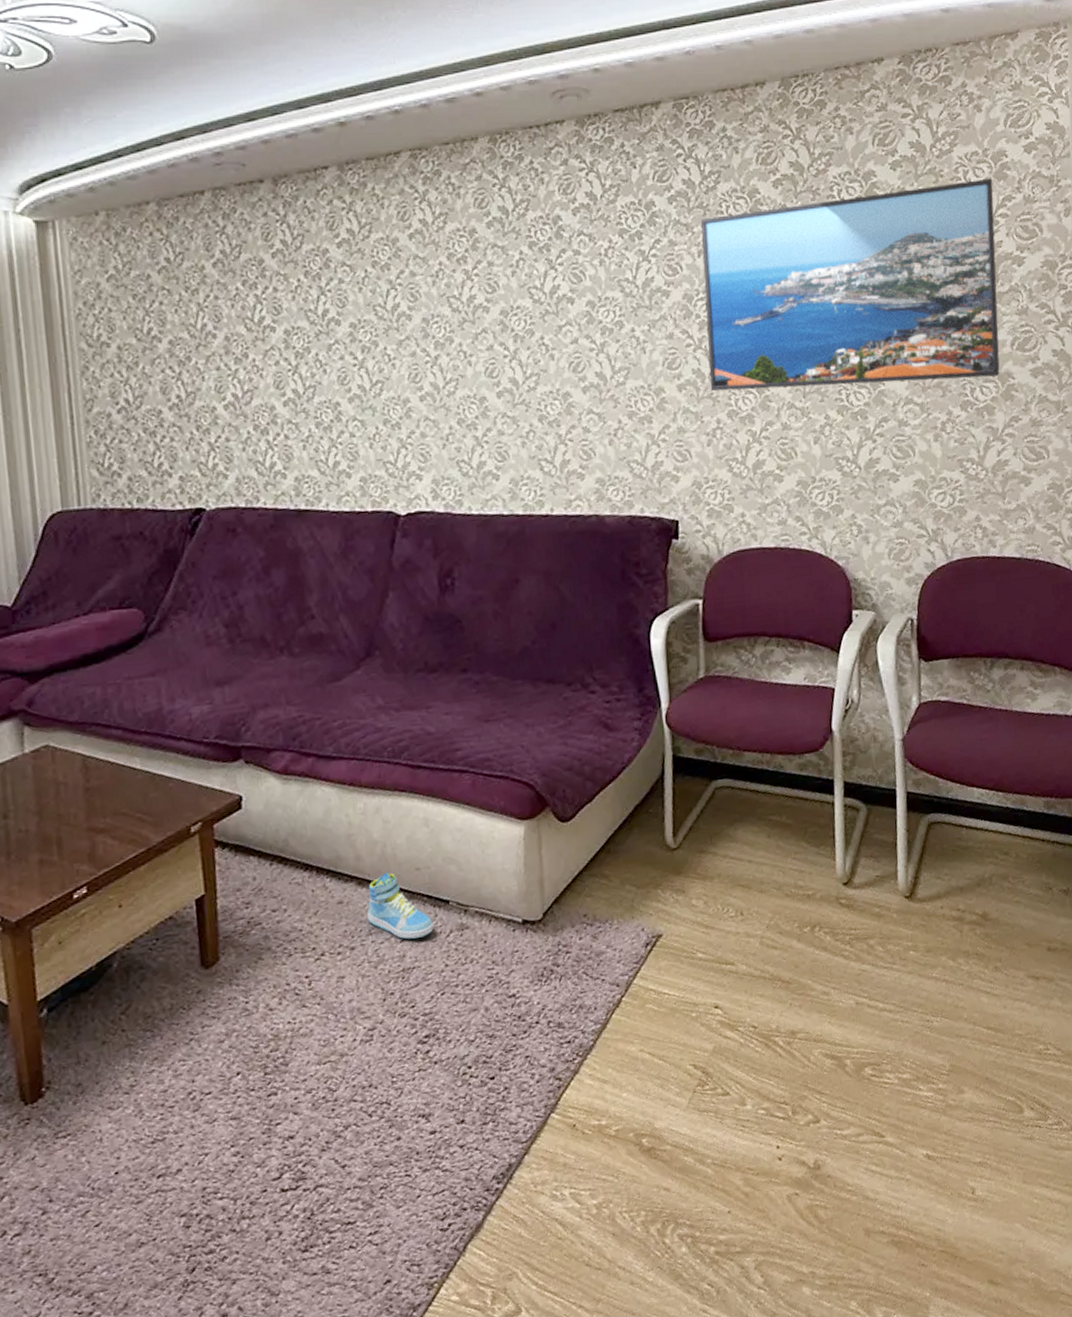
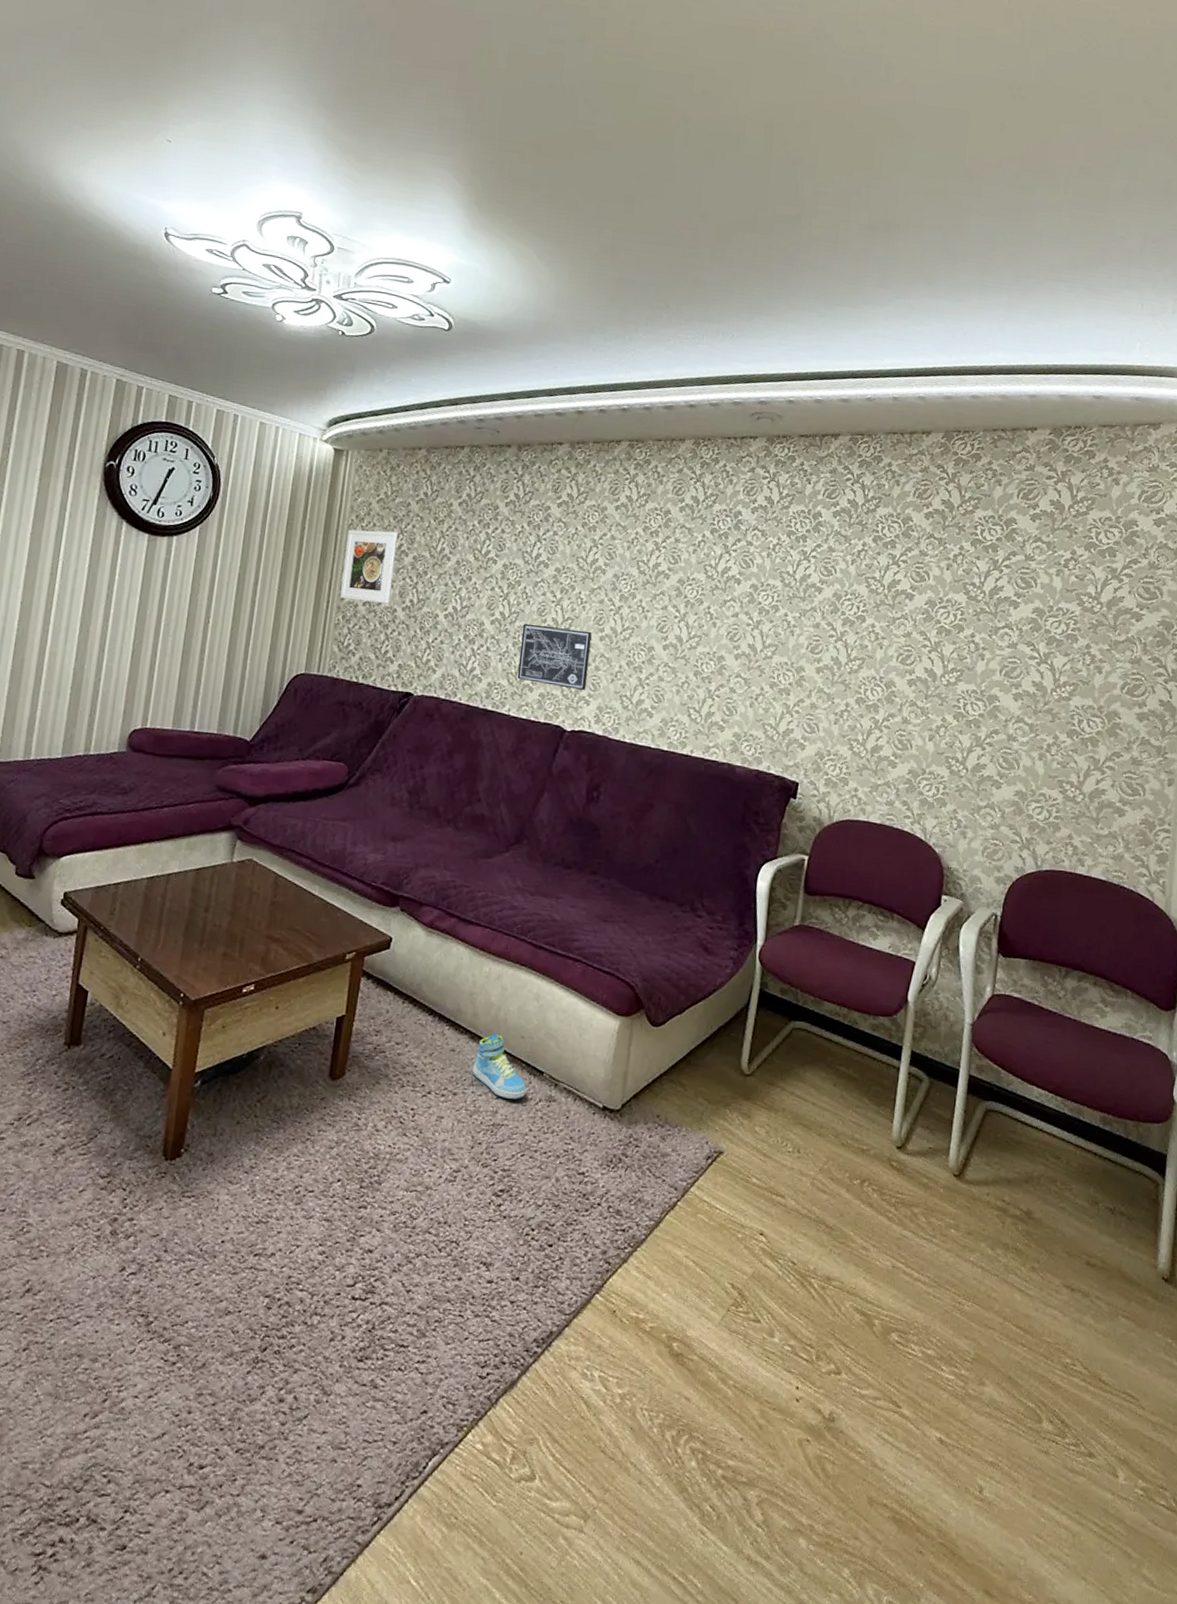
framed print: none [78,314,151,410] -> present [340,529,398,604]
wall art: none [323,392,415,466] -> present [517,623,592,691]
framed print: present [701,178,1000,392] -> none [844,533,1122,714]

